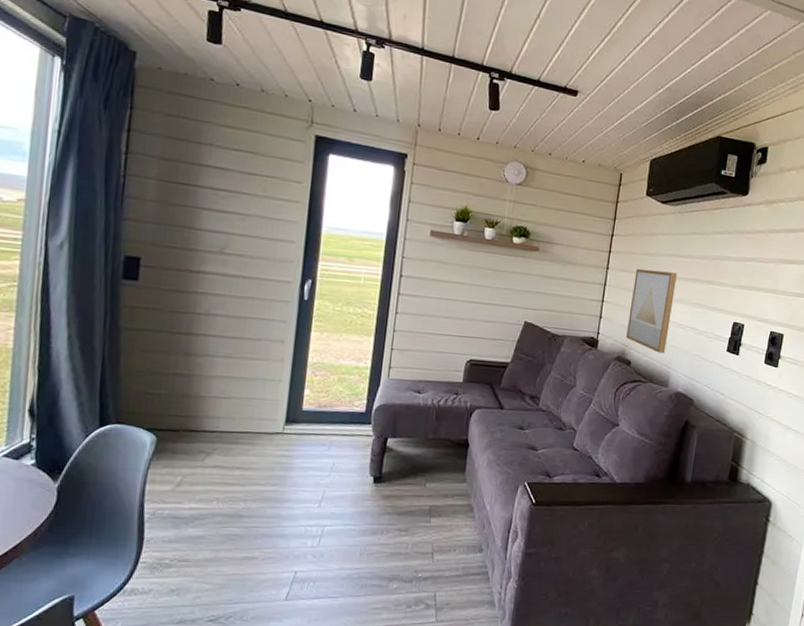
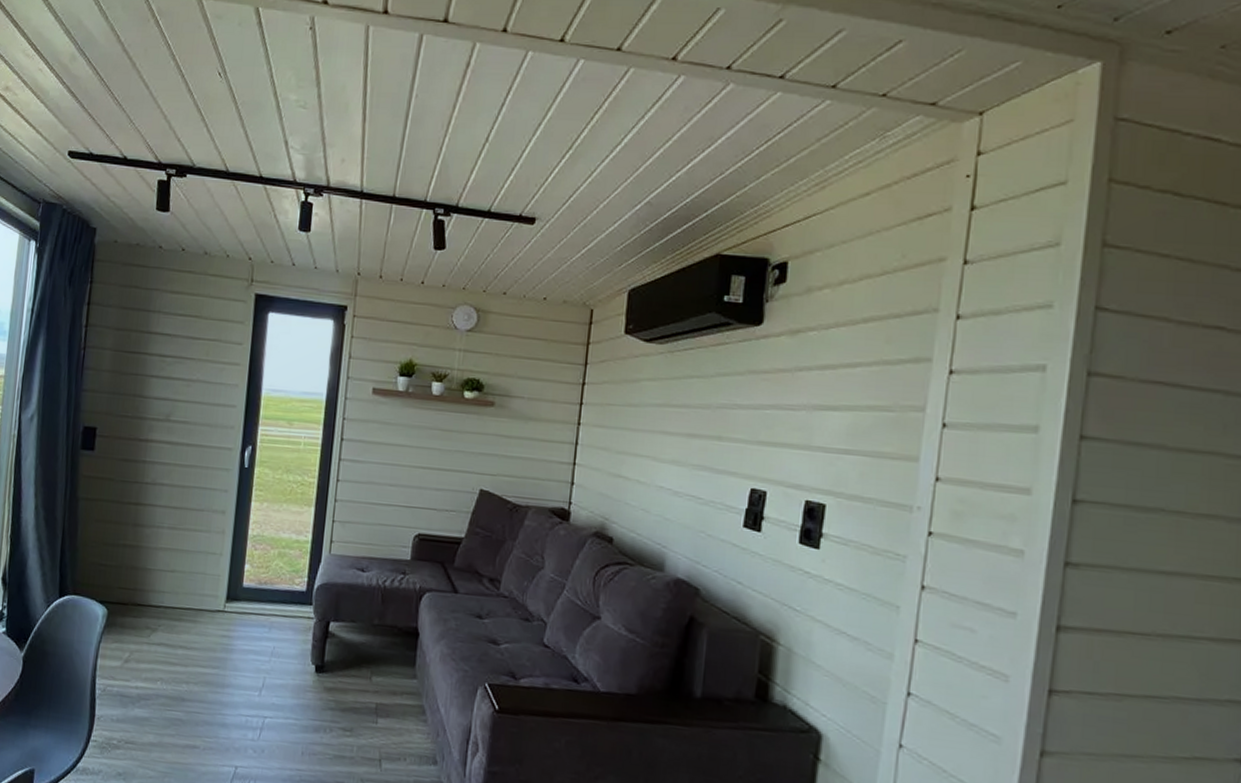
wall art: present [626,268,677,354] -> none [606,422,669,529]

